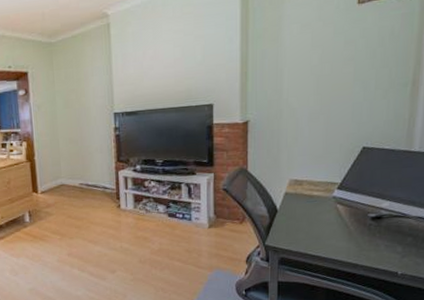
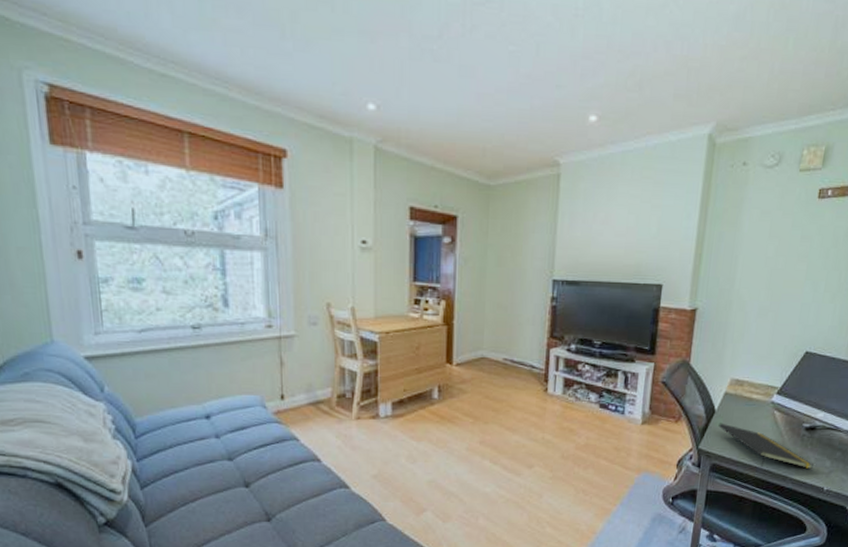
notepad: none [282,220,385,257] -> present [718,423,814,470]

